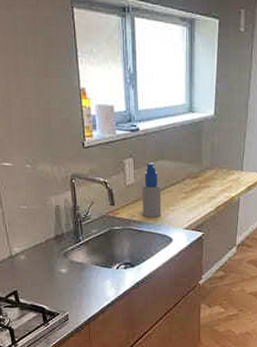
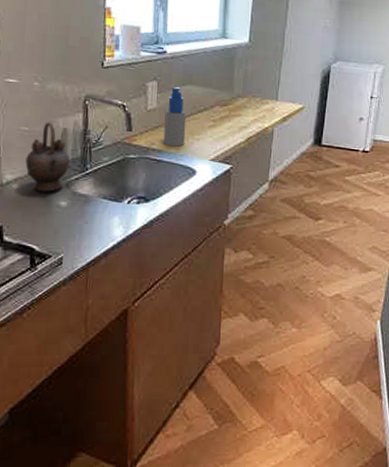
teapot: none [28,200,64,261] -> present [25,122,69,192]

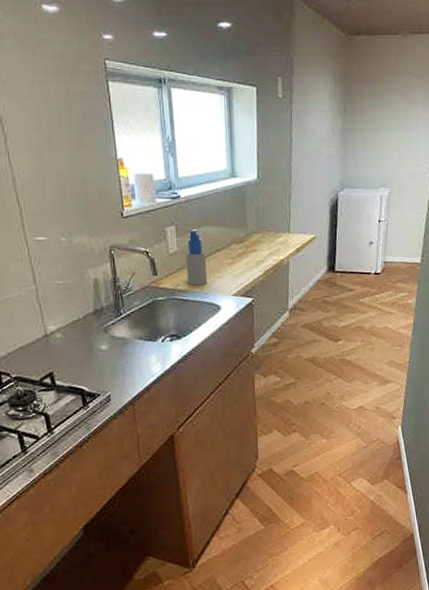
teapot: present [25,122,69,192] -> none [64,274,104,339]

